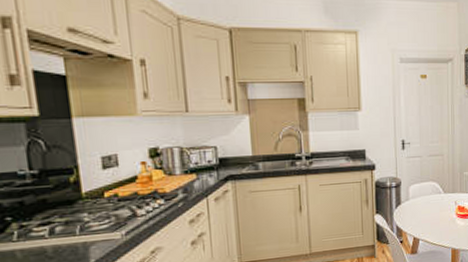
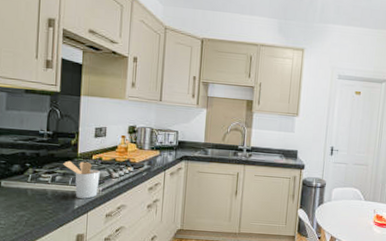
utensil holder: none [61,202,120,250] -> present [62,160,100,199]

